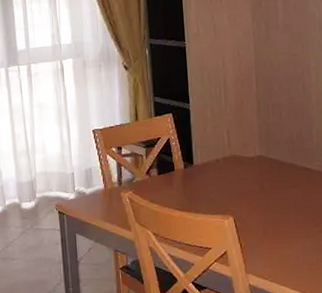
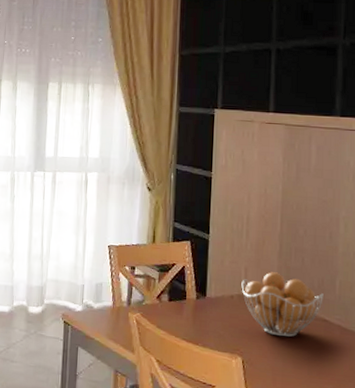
fruit basket: none [225,130,303,191] -> present [241,272,324,337]

